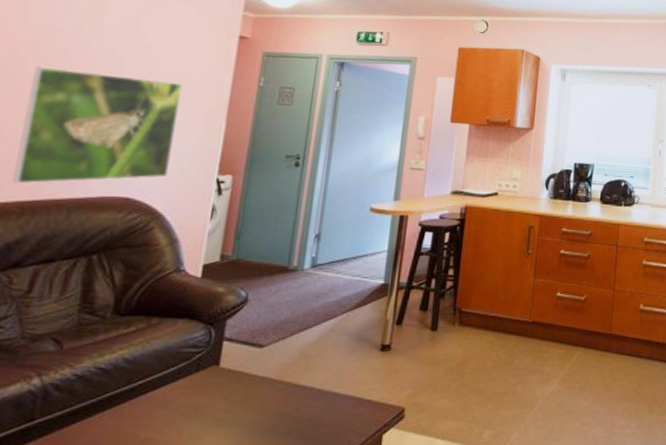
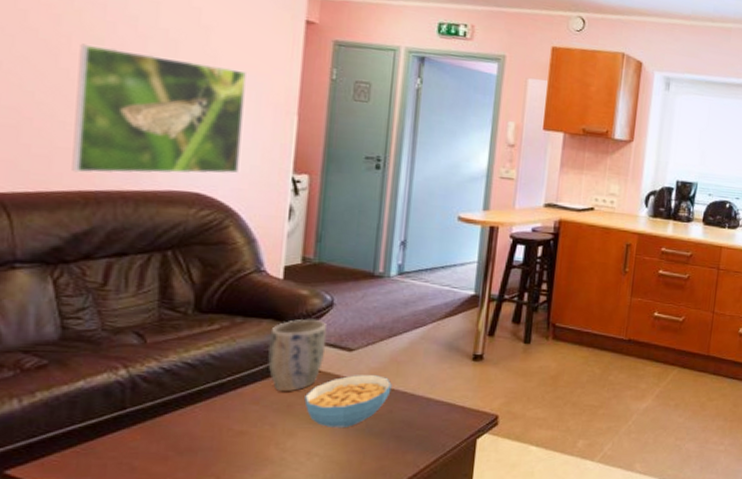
plant pot: none [179,316,240,393] -> present [267,319,328,391]
cereal bowl: none [212,370,301,430] -> present [304,374,392,429]

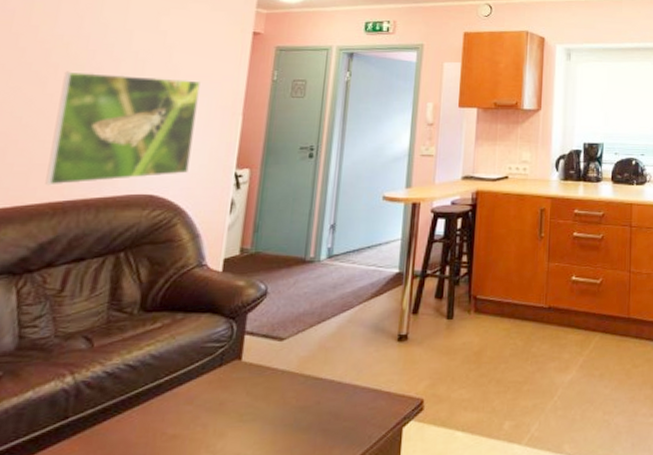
plant pot: present [267,319,328,391] -> none [203,309,261,388]
cereal bowl: present [304,374,392,429] -> none [236,363,320,425]

